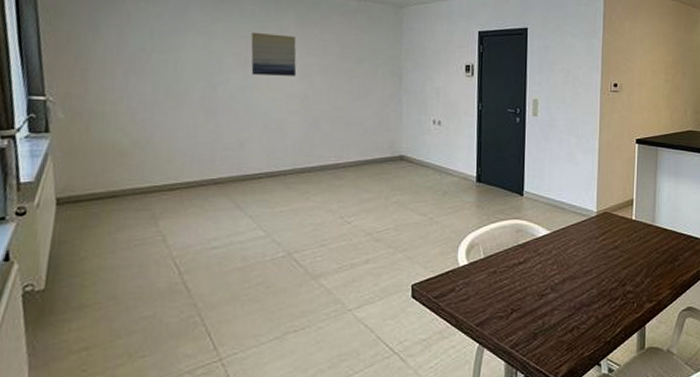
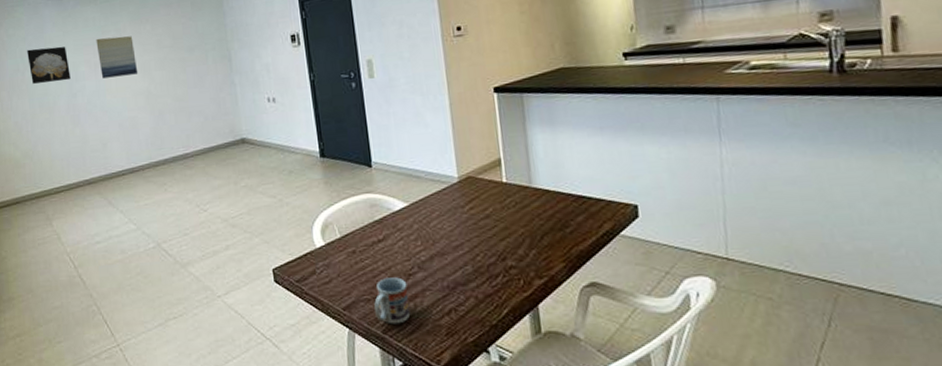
wall art: none [159,28,213,70] -> present [27,46,71,84]
cup: none [506,297,539,340] -> present [374,277,411,325]

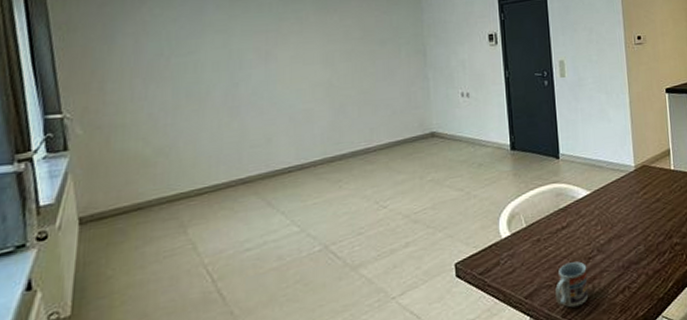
wall art: present [27,46,71,84] -> none [176,31,233,71]
wall art: present [96,36,138,79] -> none [270,24,319,68]

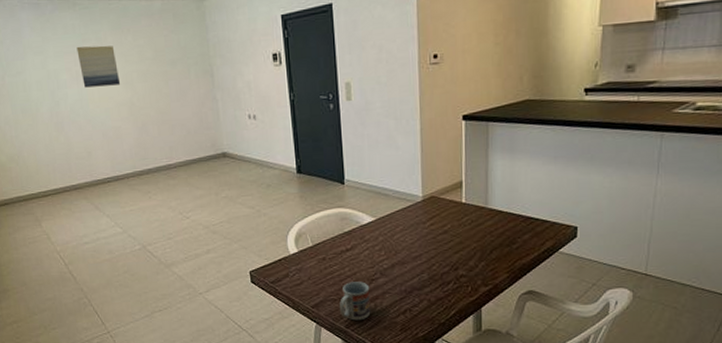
wall art: none [270,24,319,68] -> present [76,45,121,88]

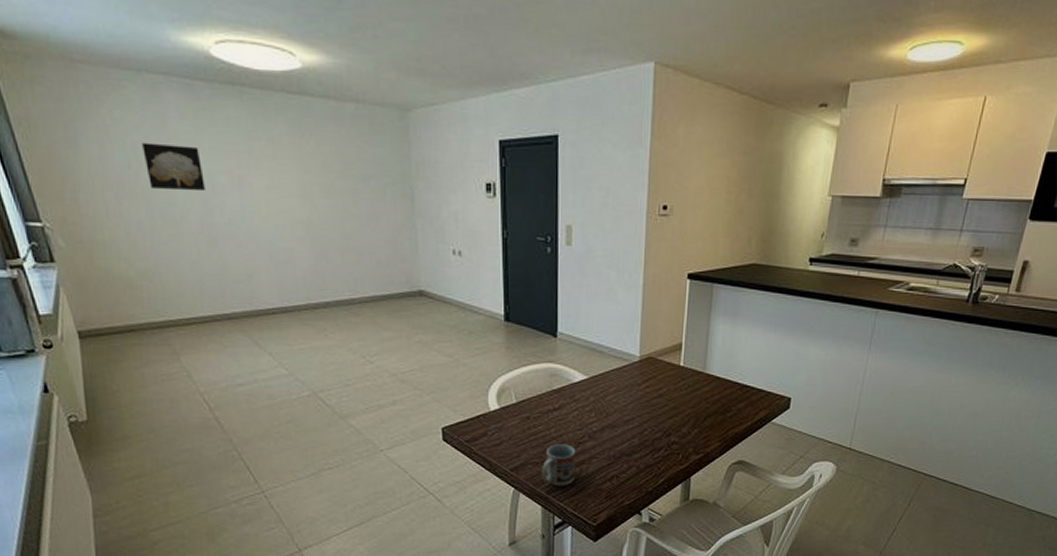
wall art: none [5,52,52,89] -> present [142,142,205,192]
wall art: present [76,45,121,88] -> none [241,144,297,198]

